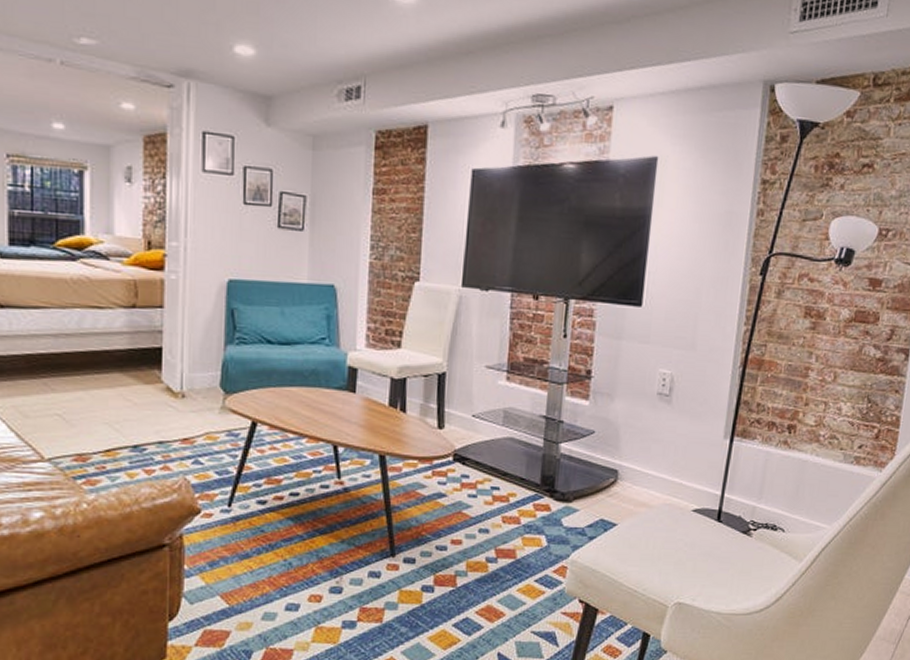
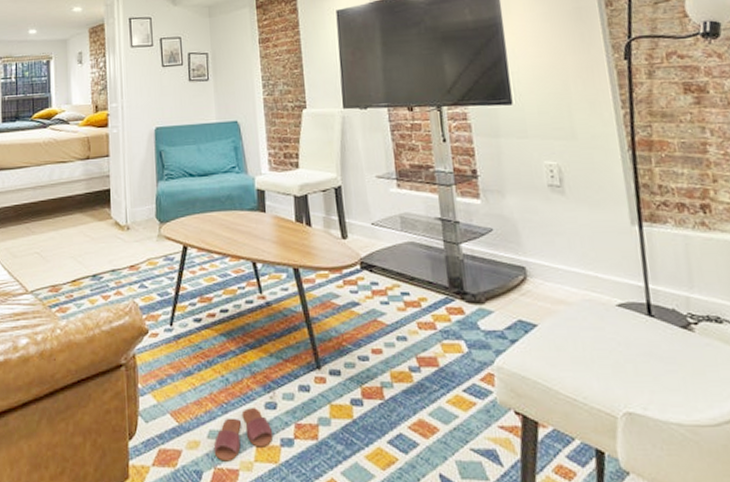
slippers: none [267,592,335,642] -> present [213,408,273,462]

